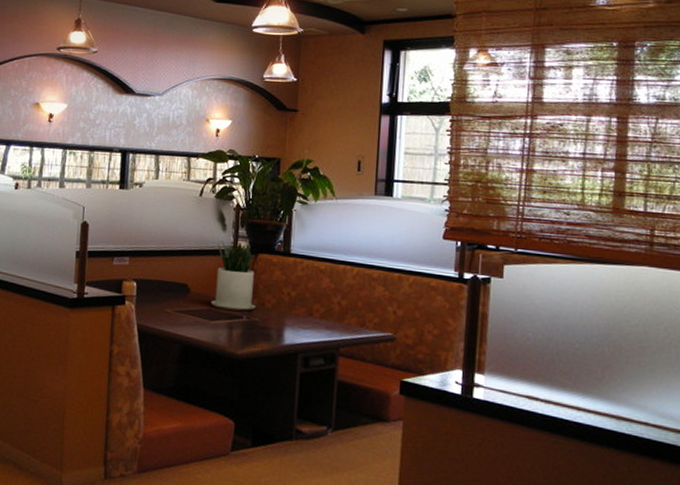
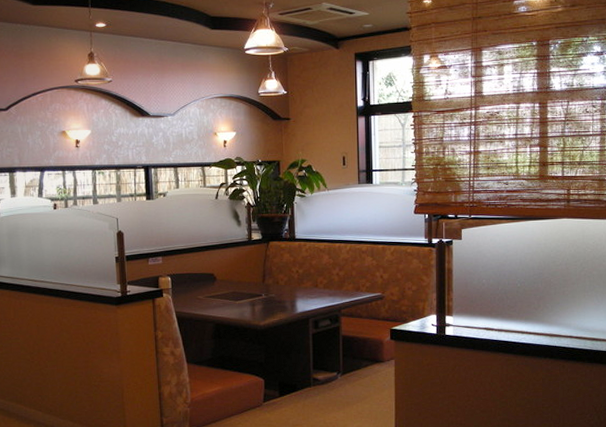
planter: present [210,241,256,312] -> none [234,234,271,291]

